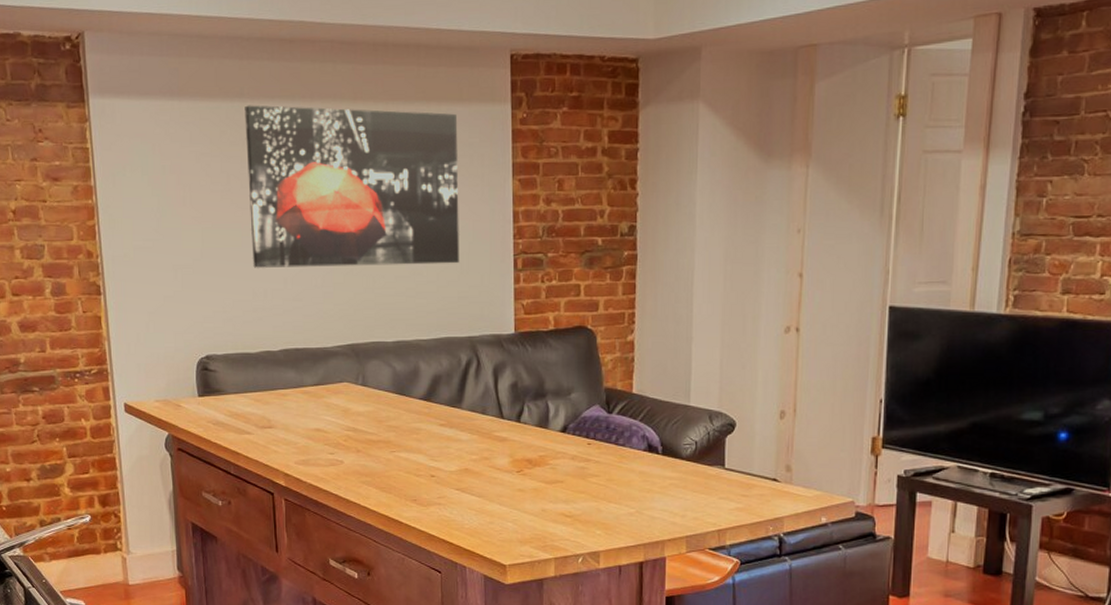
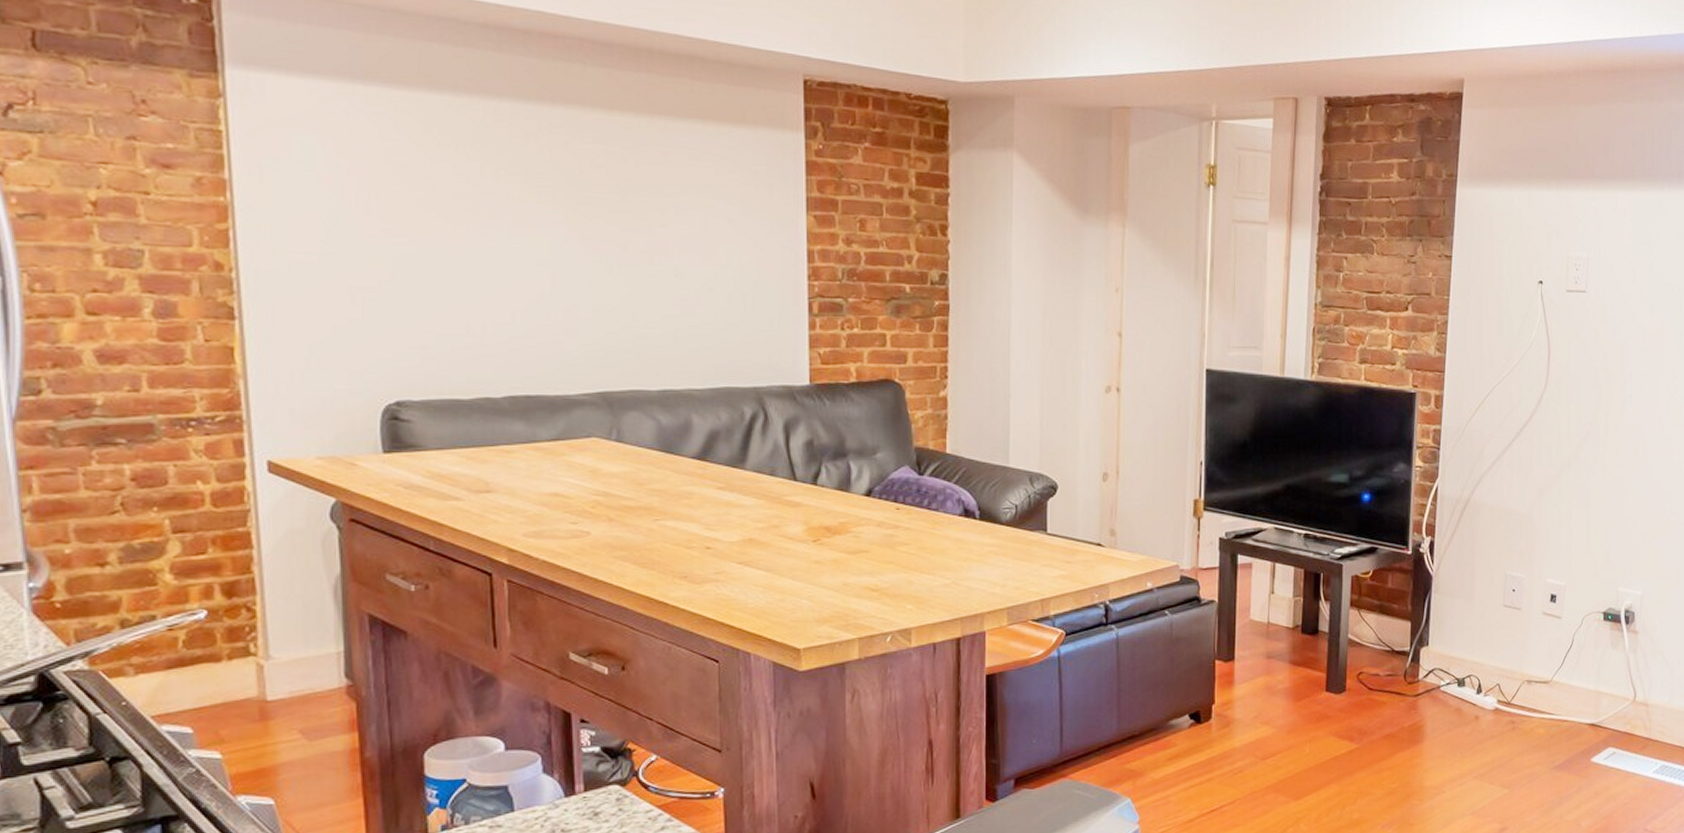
wall art: present [244,105,459,268] -> none [459,100,742,304]

